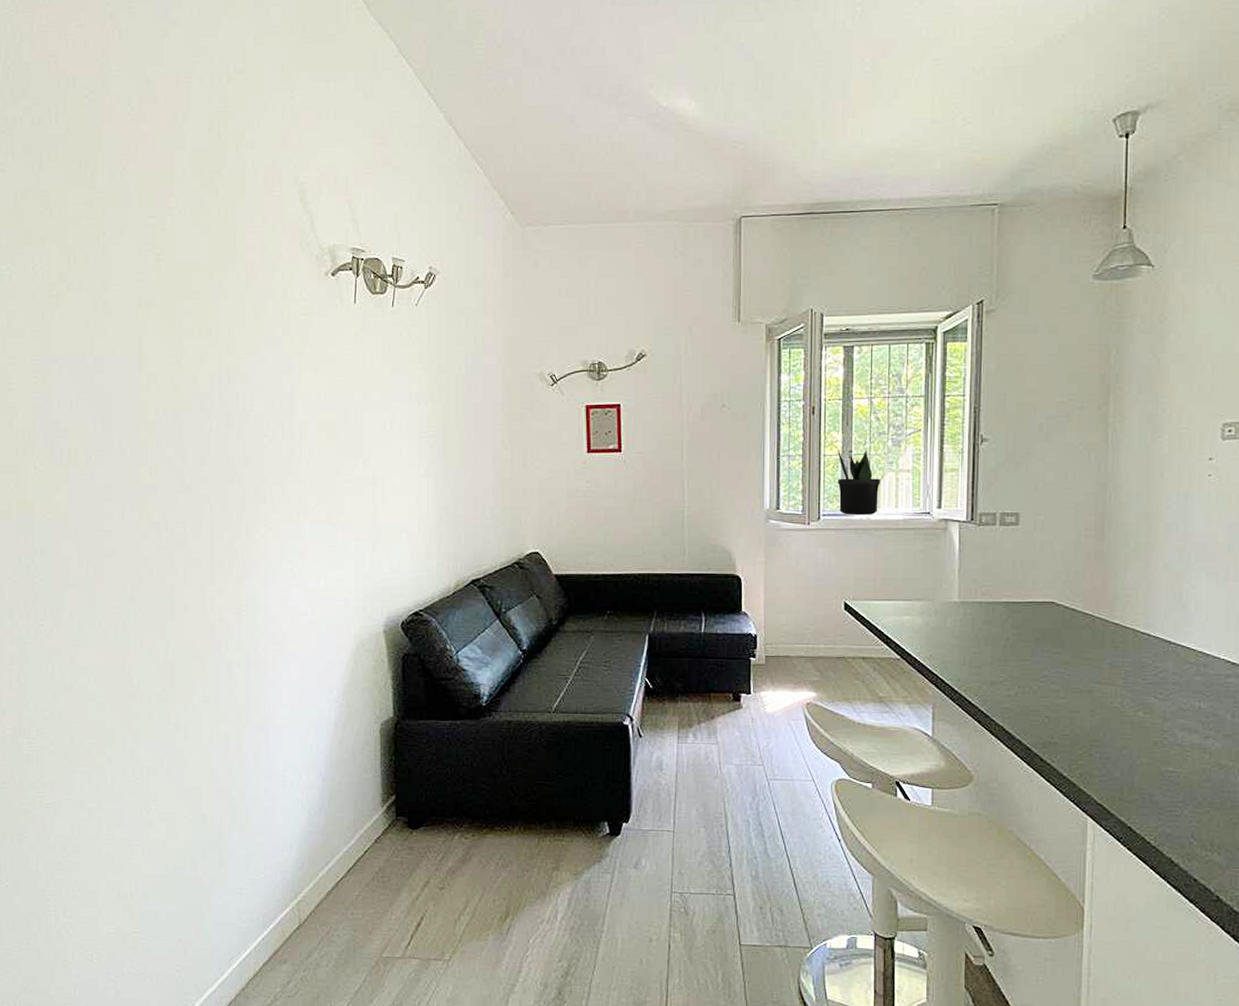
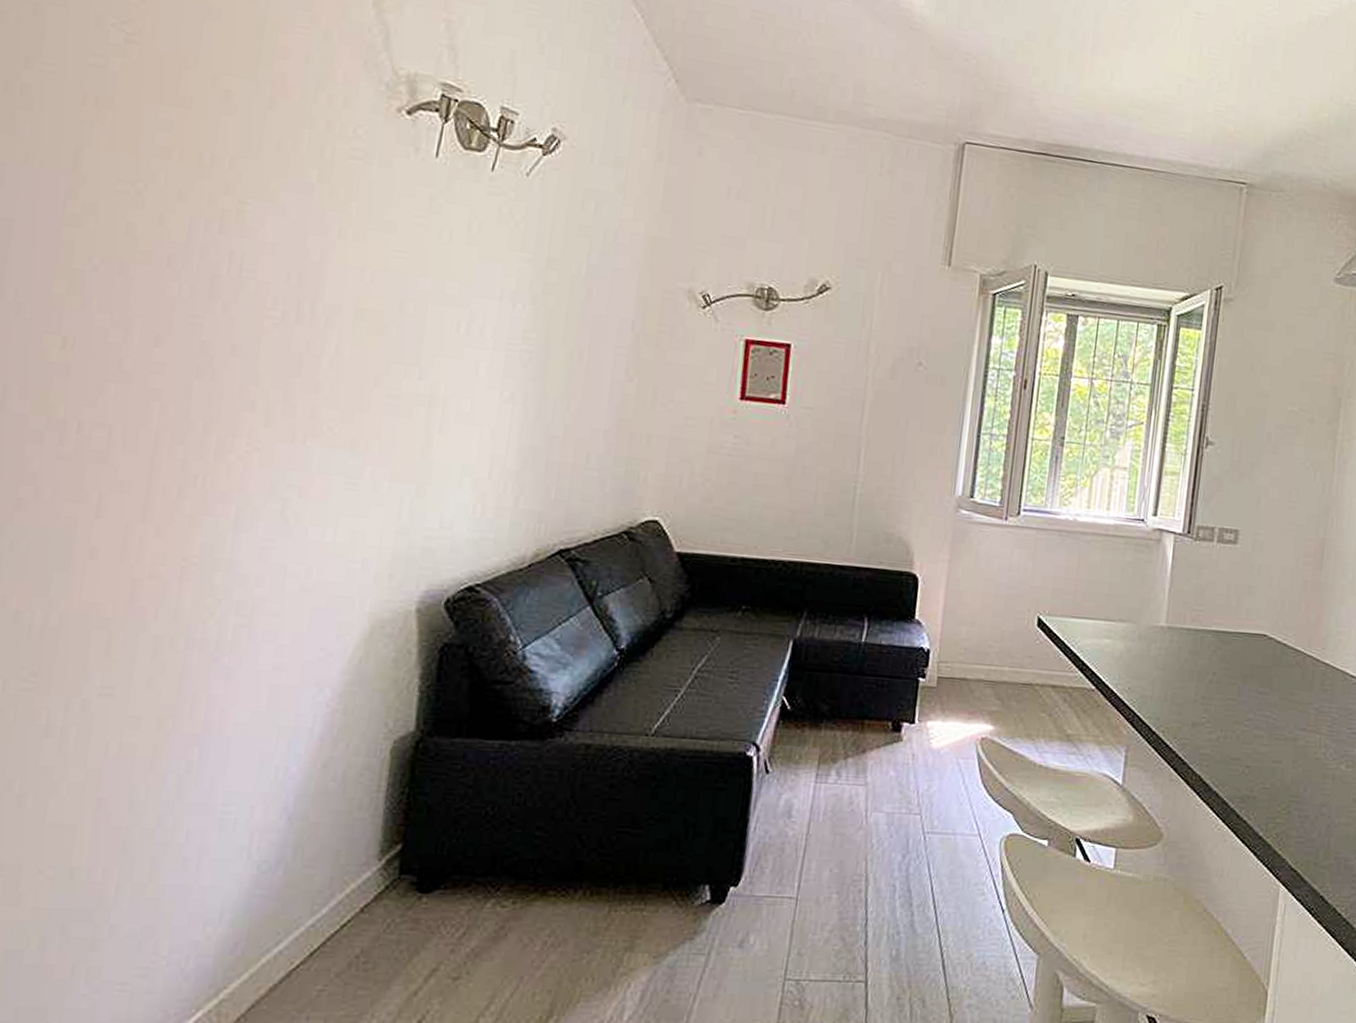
planter: present [837,449,880,516] -> none [1043,433,1093,516]

